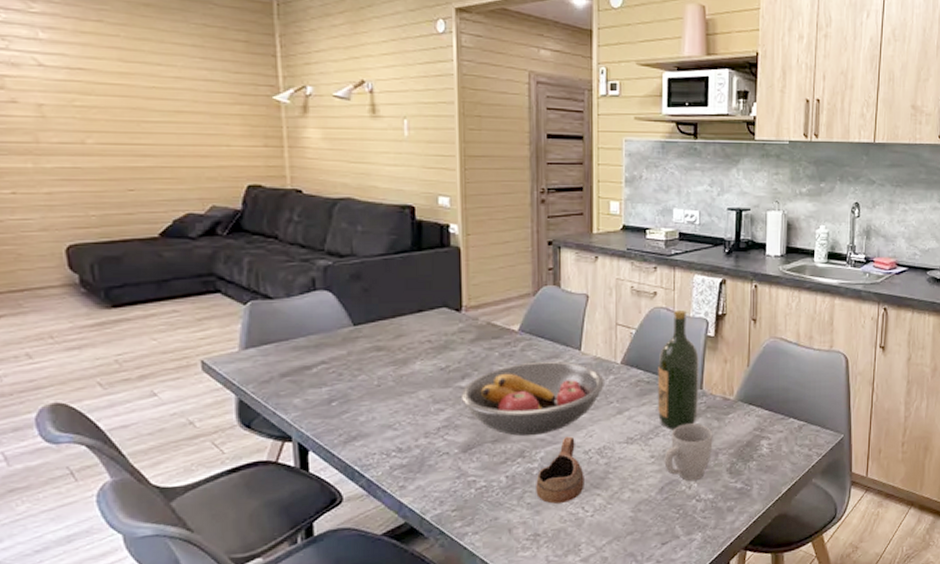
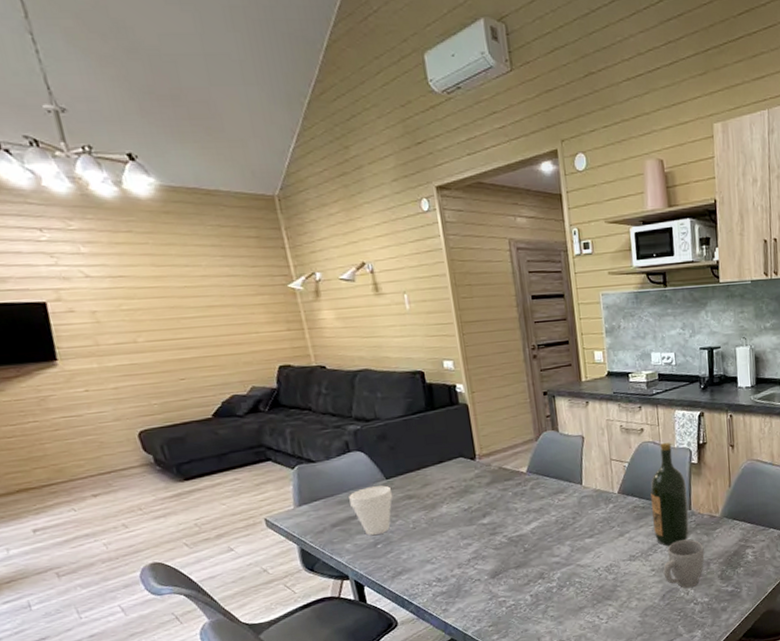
cup: none [307,332,359,390] -> present [349,485,393,535]
fruit bowl: present [460,361,604,437] -> none [484,495,606,561]
cup: present [536,436,584,504] -> none [556,558,598,615]

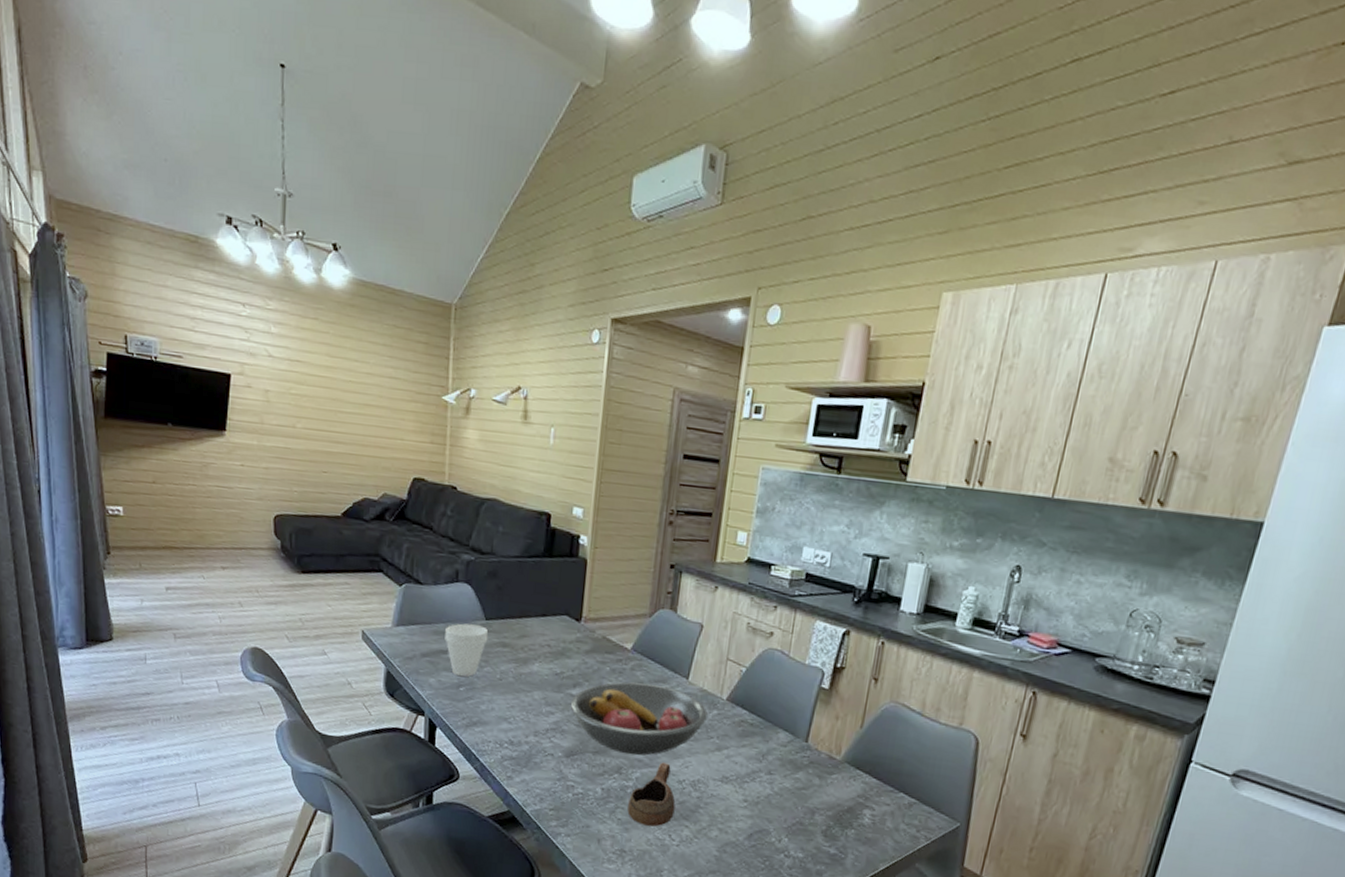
fruit bowl: none [484,495,606,561] -> present [570,682,708,756]
cup: none [556,558,598,615] -> present [627,762,676,827]
wine bottle: present [650,443,689,546] -> none [757,655,809,778]
mug: present [663,539,705,589] -> none [756,774,813,836]

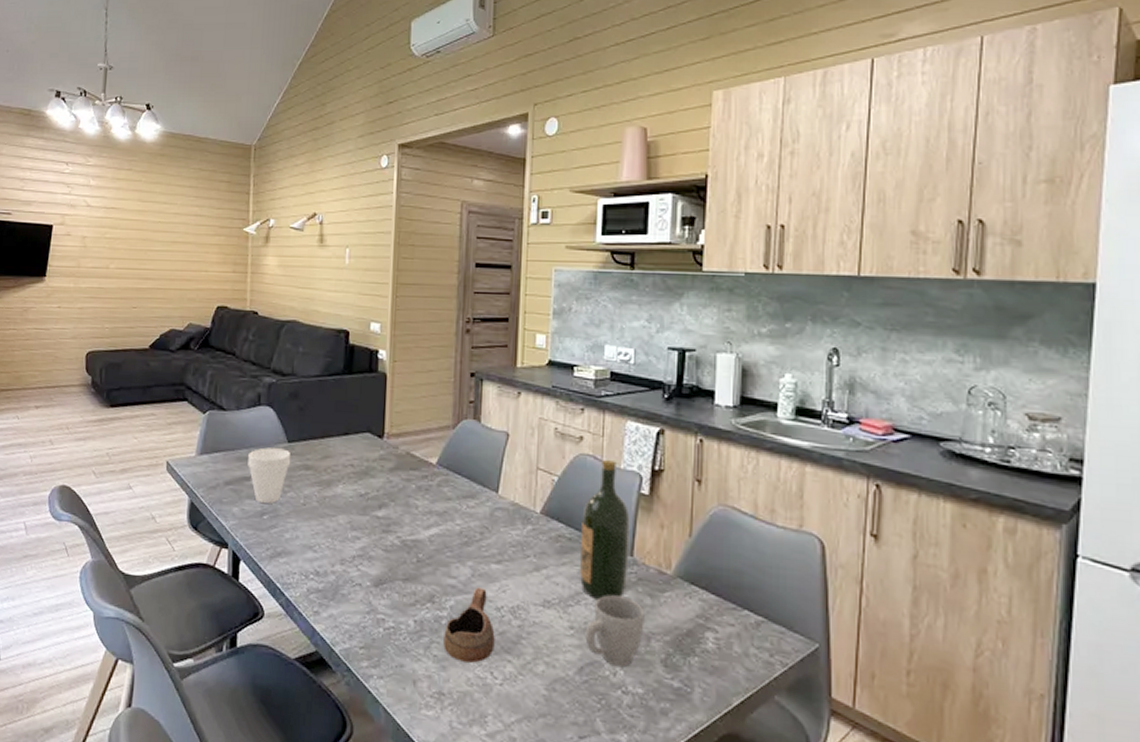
fruit bowl: present [570,682,708,756] -> none [376,499,521,581]
mug: none [756,774,813,836] -> present [585,595,645,668]
wine bottle: none [757,655,809,778] -> present [580,460,630,599]

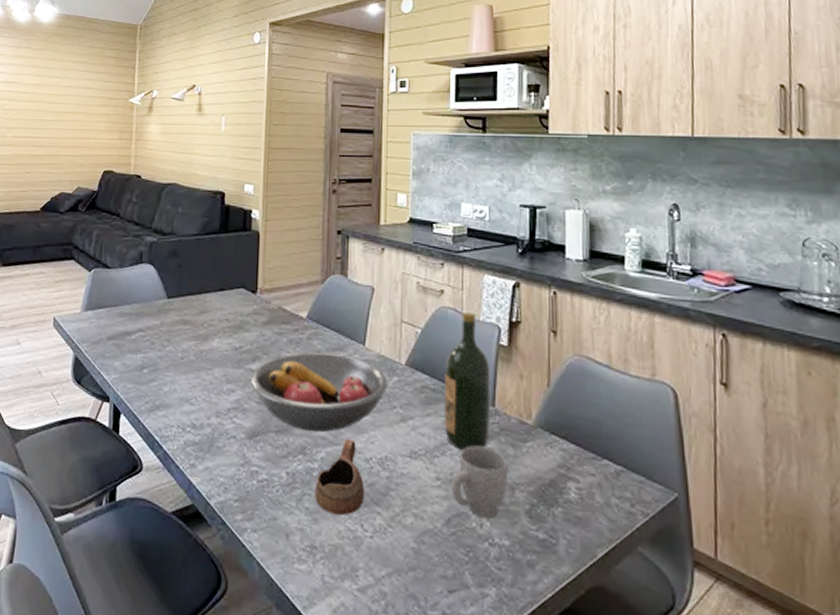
cup: present [248,447,292,503] -> none [129,303,171,357]
fruit bowl: none [376,499,521,581] -> present [250,352,388,433]

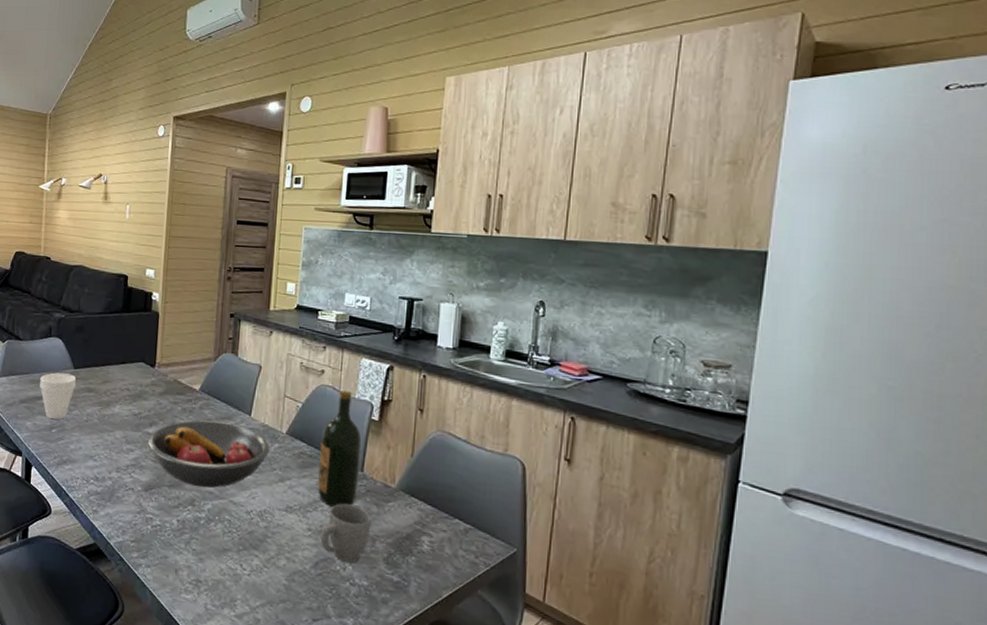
cup: none [129,303,171,357] -> present [39,372,77,419]
cup: present [315,438,364,515] -> none [201,494,245,557]

